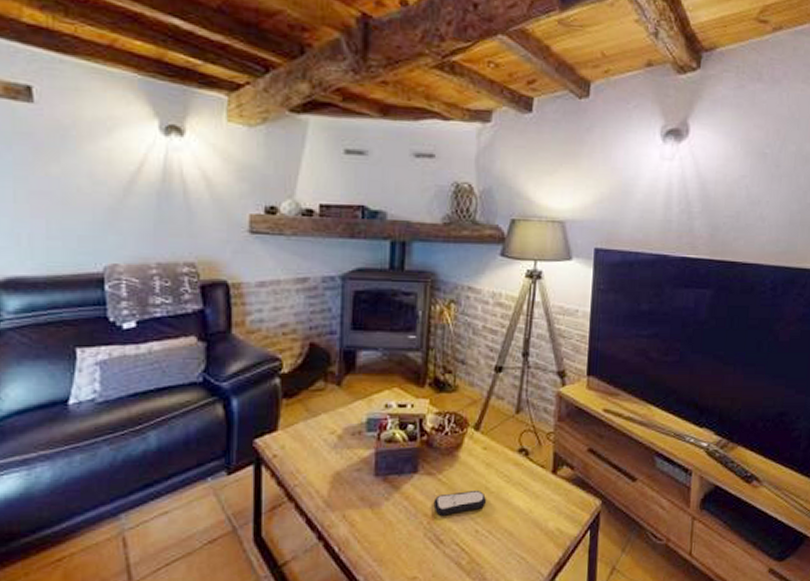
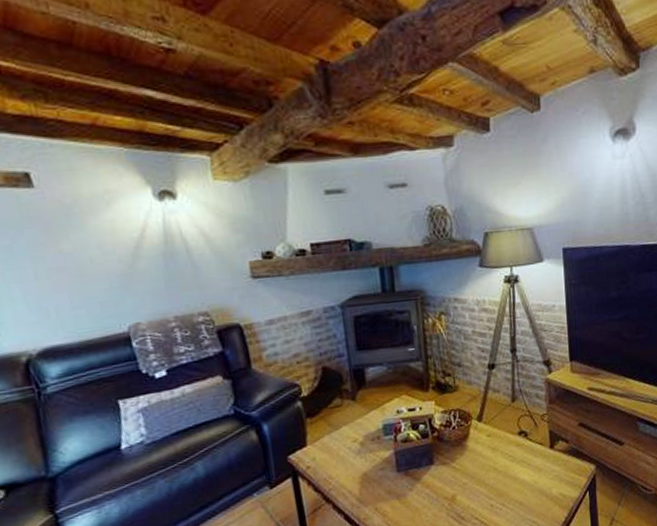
remote control: present [433,489,486,516] -> none [451,471,496,497]

